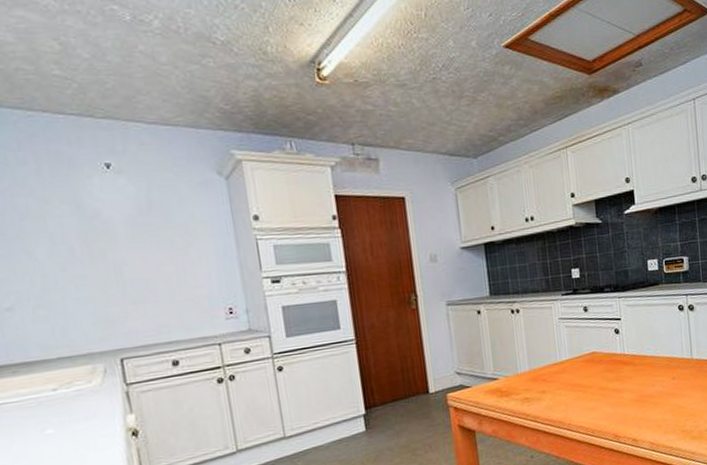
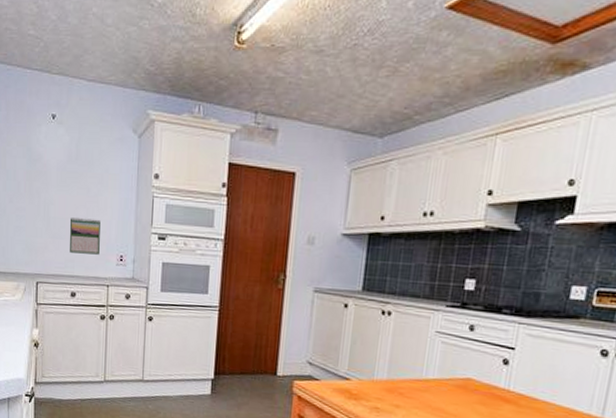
calendar: none [153,273,202,316] -> present [69,218,101,255]

